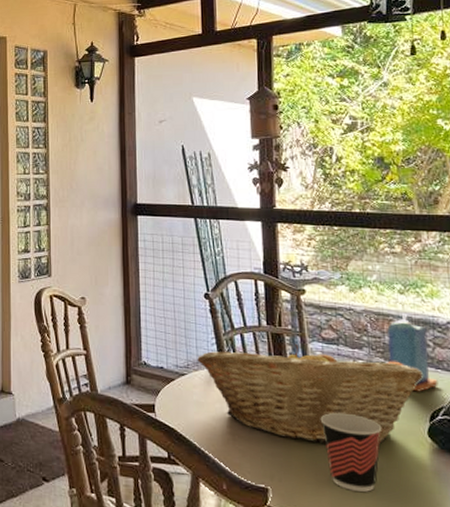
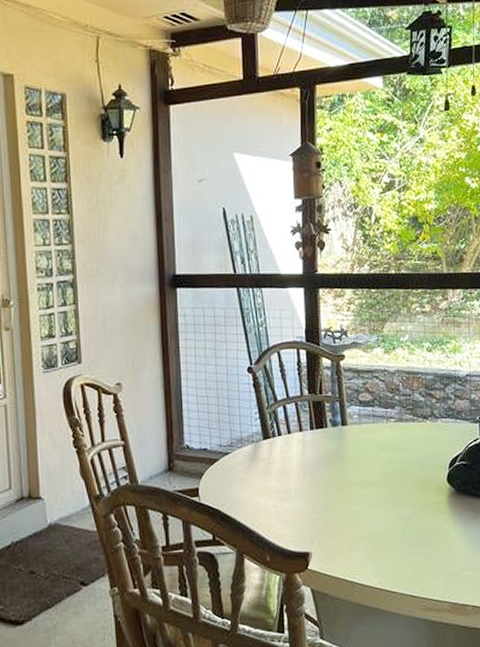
fruit basket: present [197,343,423,444] -> none [241,409,445,504]
cup: present [320,412,382,492] -> none [356,470,410,542]
candle: present [387,314,438,392] -> none [416,370,457,443]

